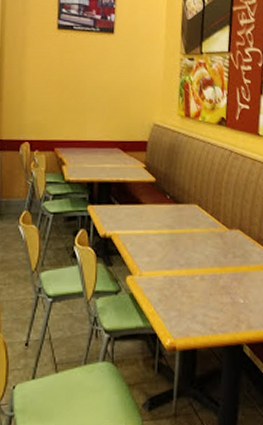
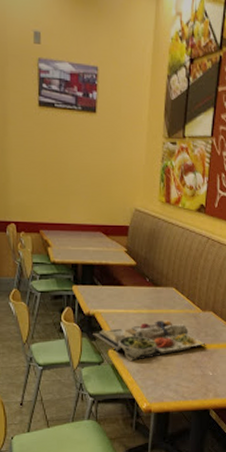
food tray: none [109,241,236,290] -> present [93,321,207,362]

